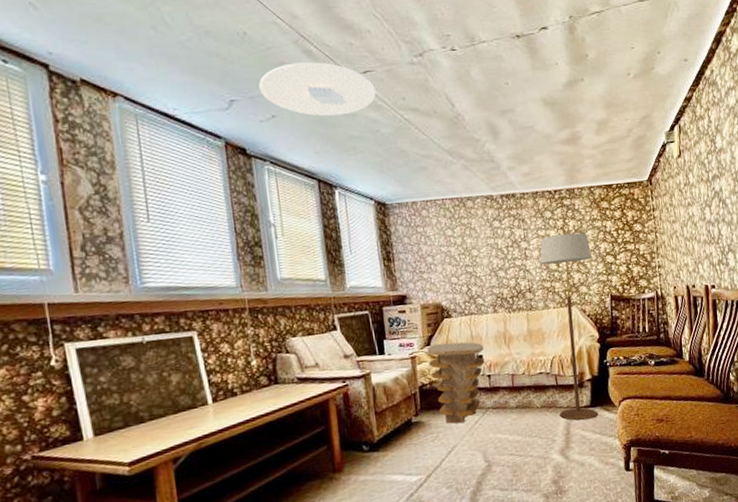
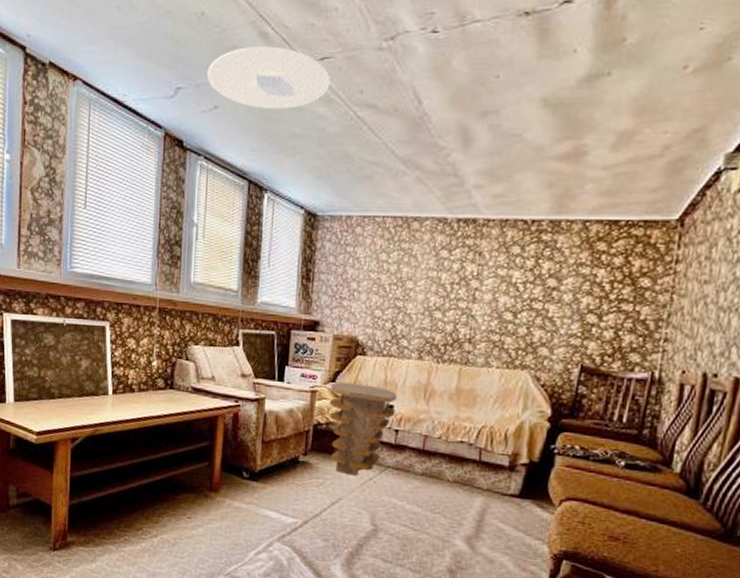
floor lamp: present [540,227,598,421] -> none [475,268,567,513]

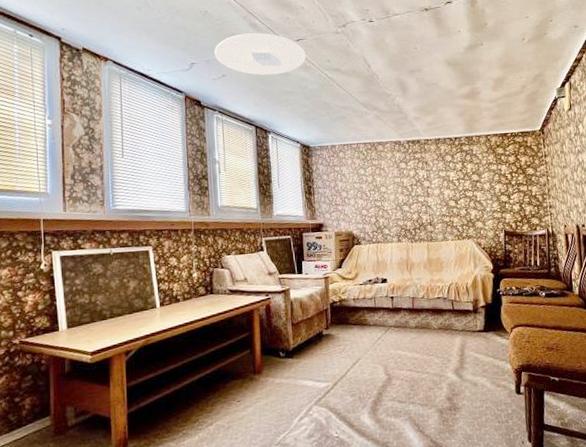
side table: present [329,381,397,476] -> none [338,266,389,339]

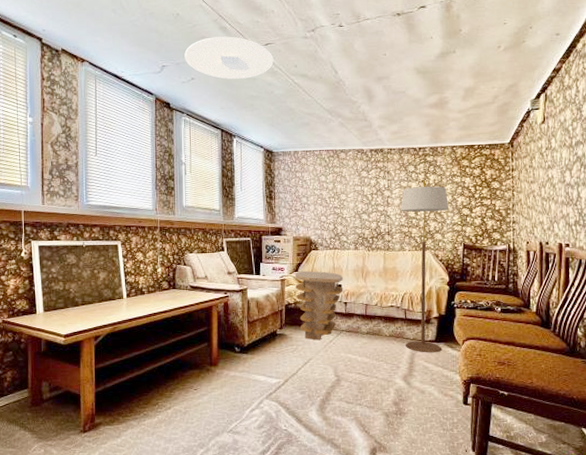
side table: none [338,266,389,339] -> present [295,270,343,341]
floor lamp: none [440,169,491,344] -> present [401,180,449,353]

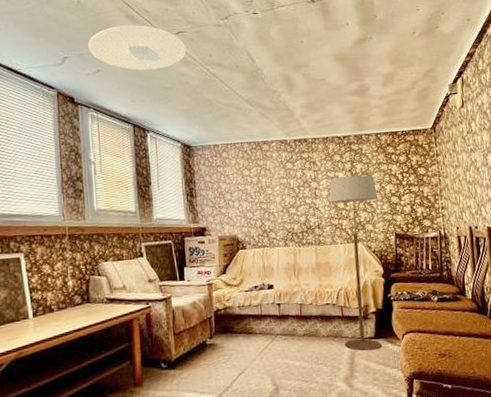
side table: present [295,270,343,341] -> none [222,271,276,348]

